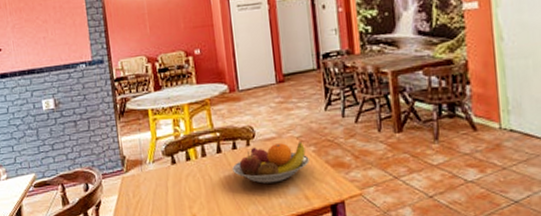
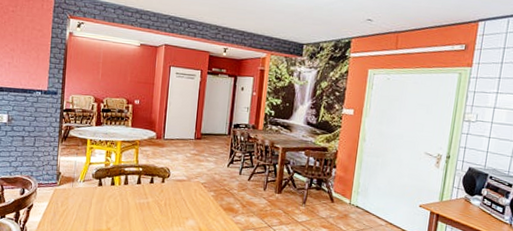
fruit bowl: present [232,142,309,184] -> none [147,184,208,215]

